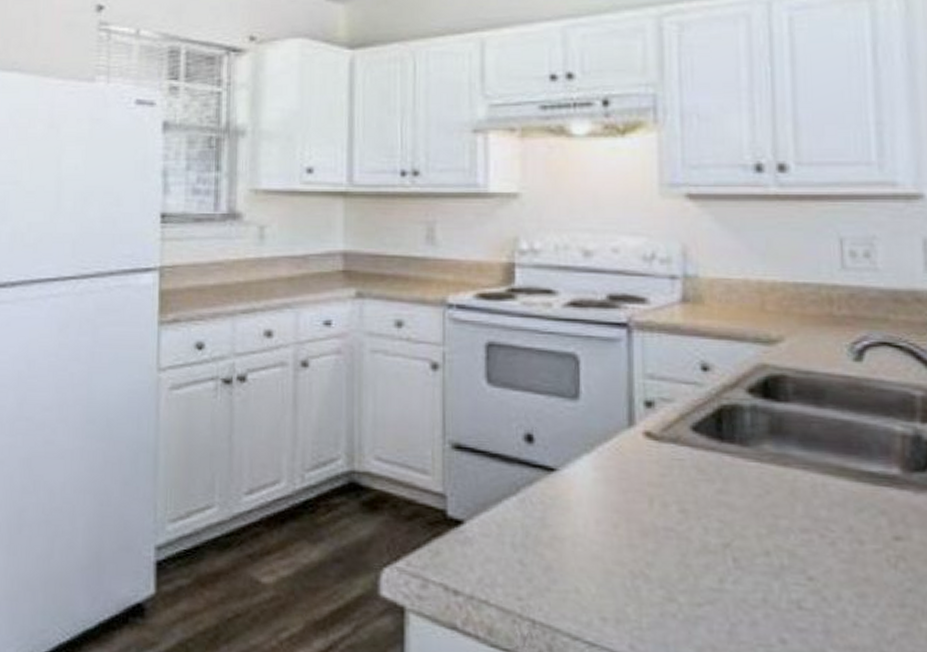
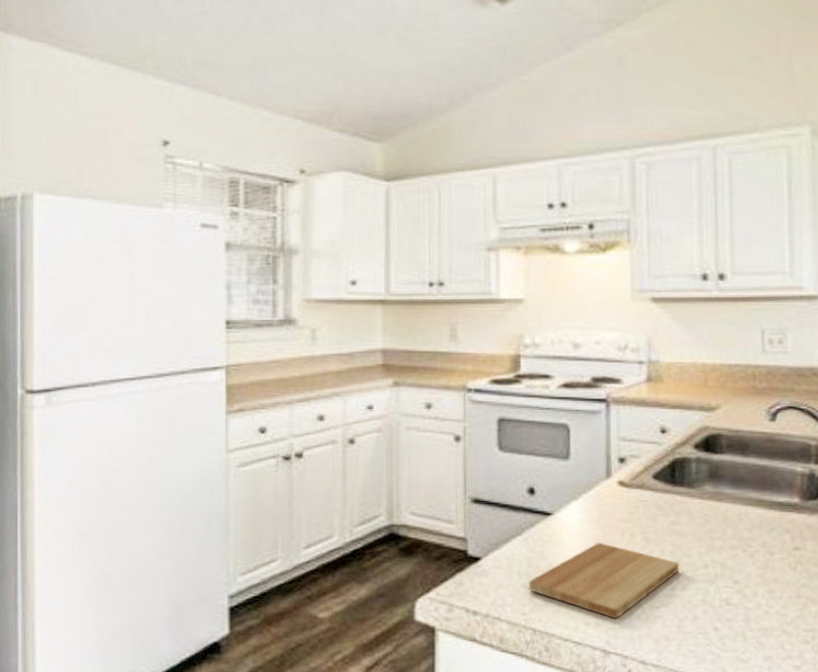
cutting board: none [524,510,731,615] -> present [528,542,680,618]

